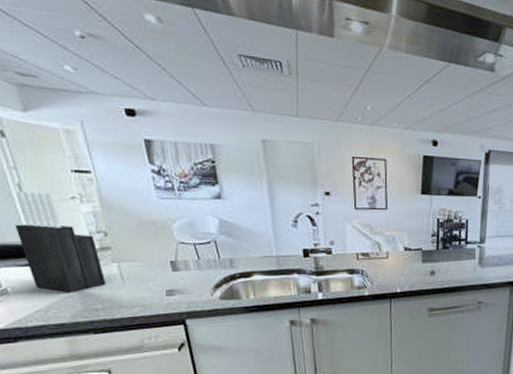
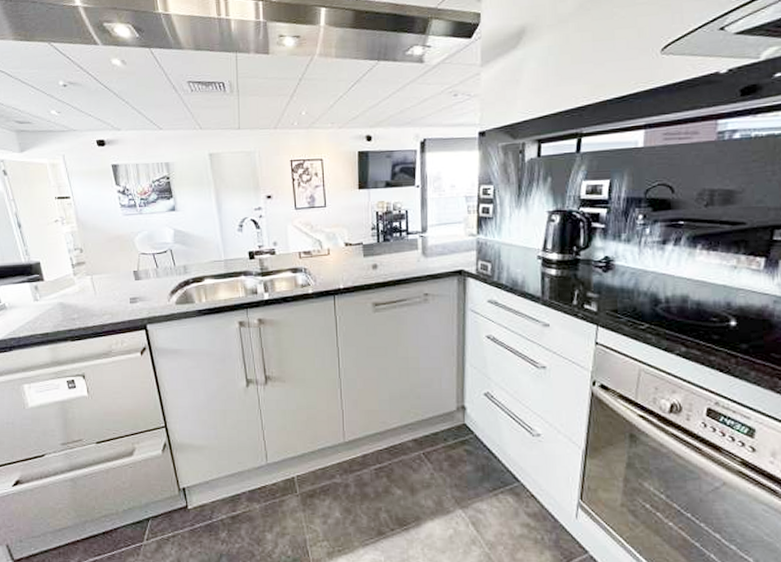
knife block: present [14,191,107,292] -> none [13,218,82,305]

